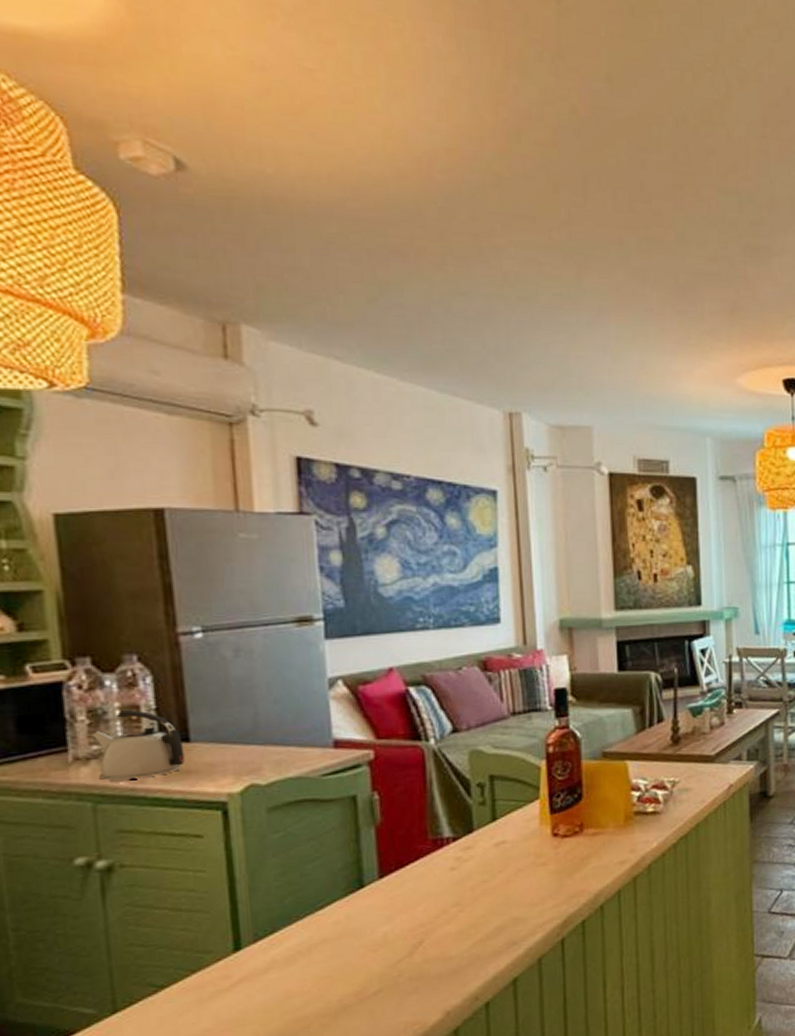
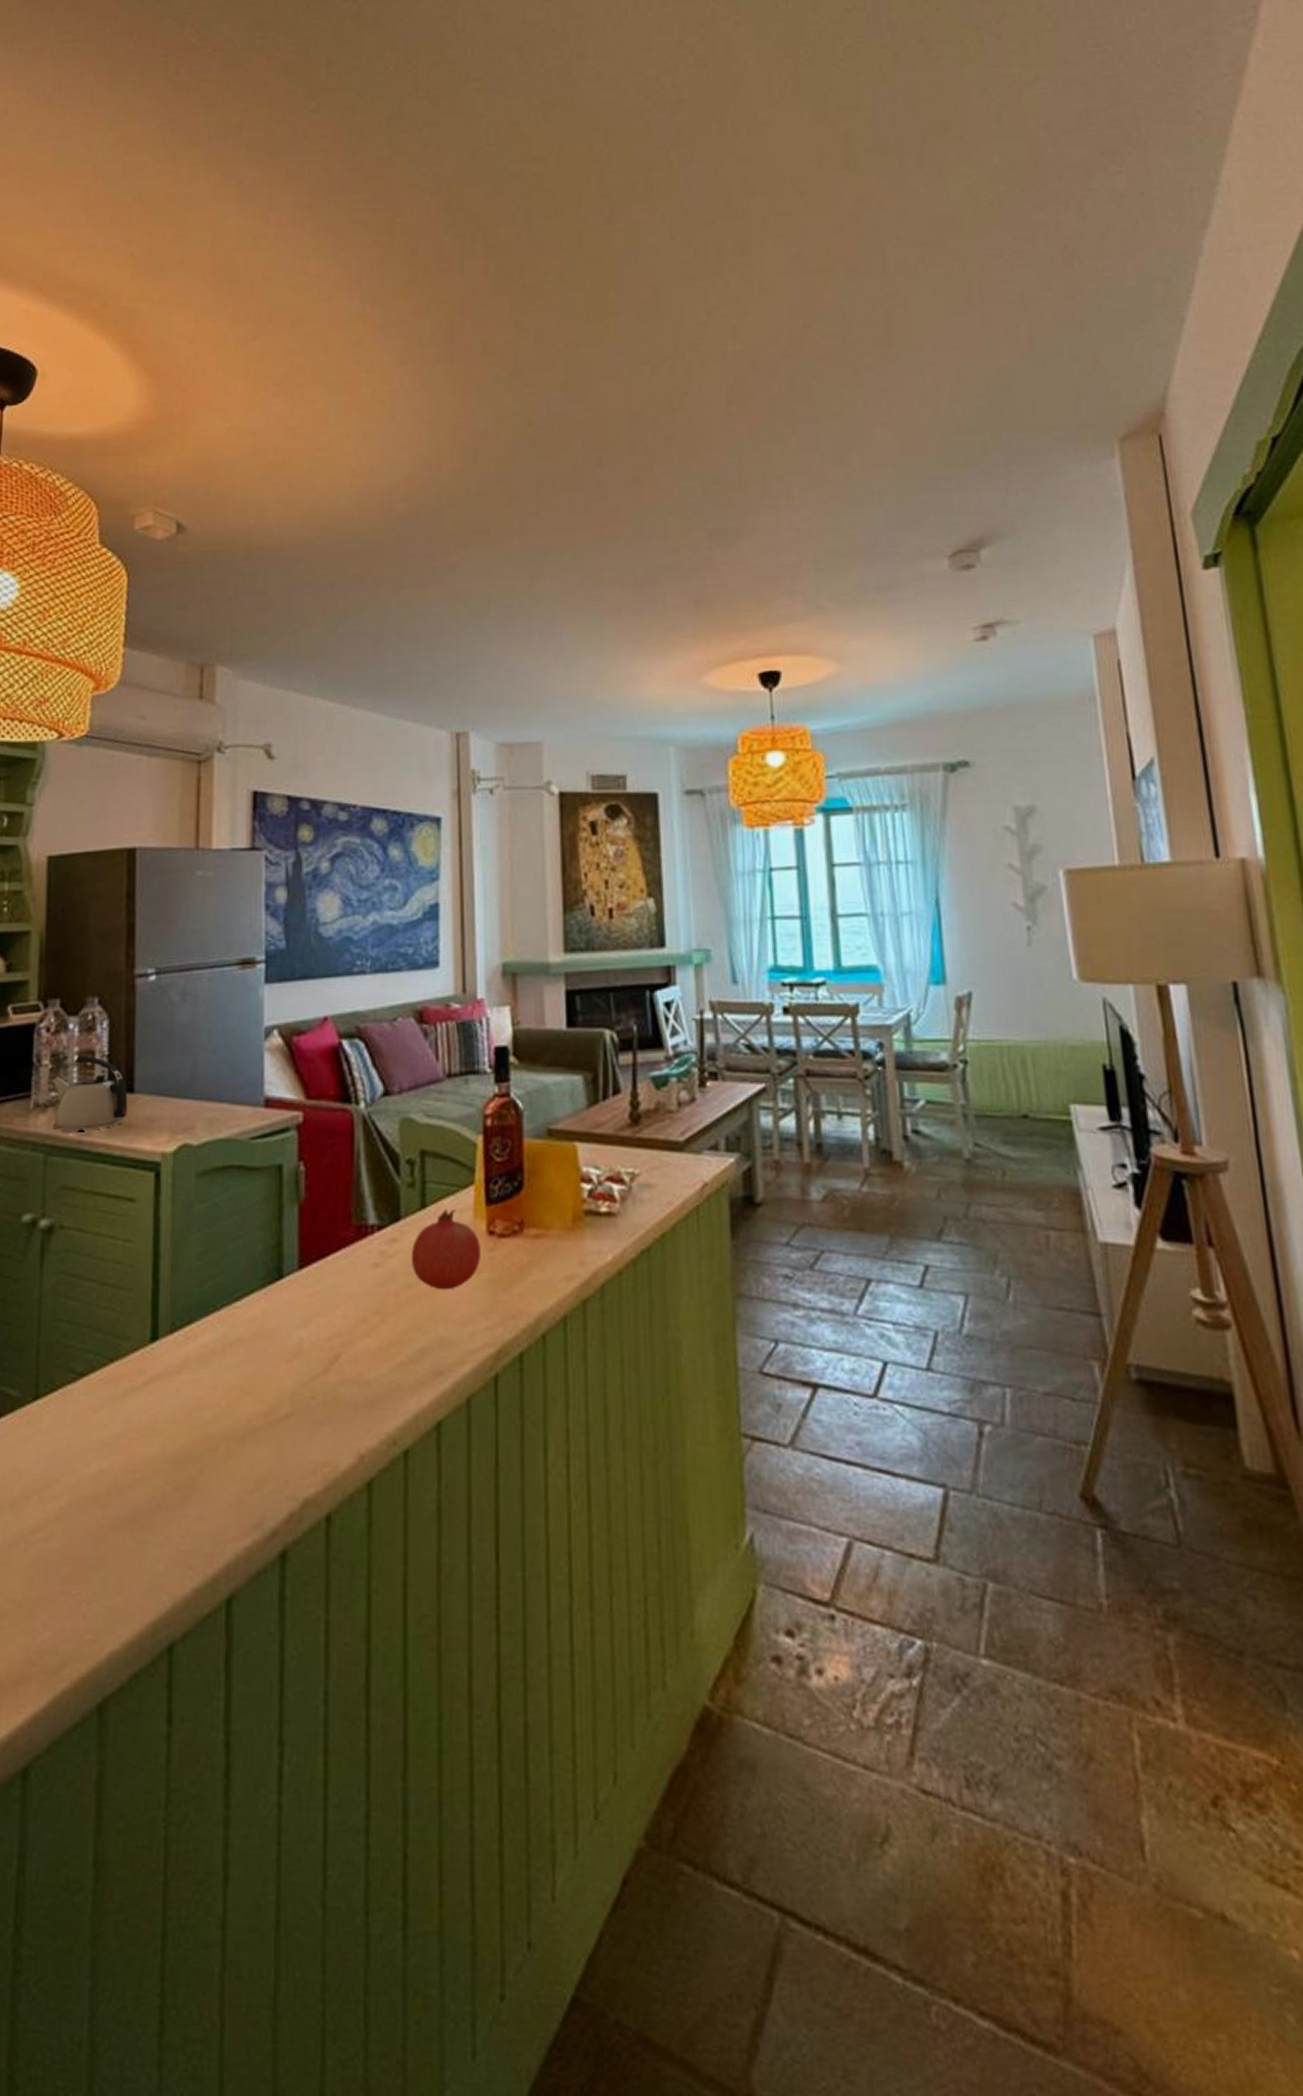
fruit: none [484,819,547,882] -> present [410,1208,480,1290]

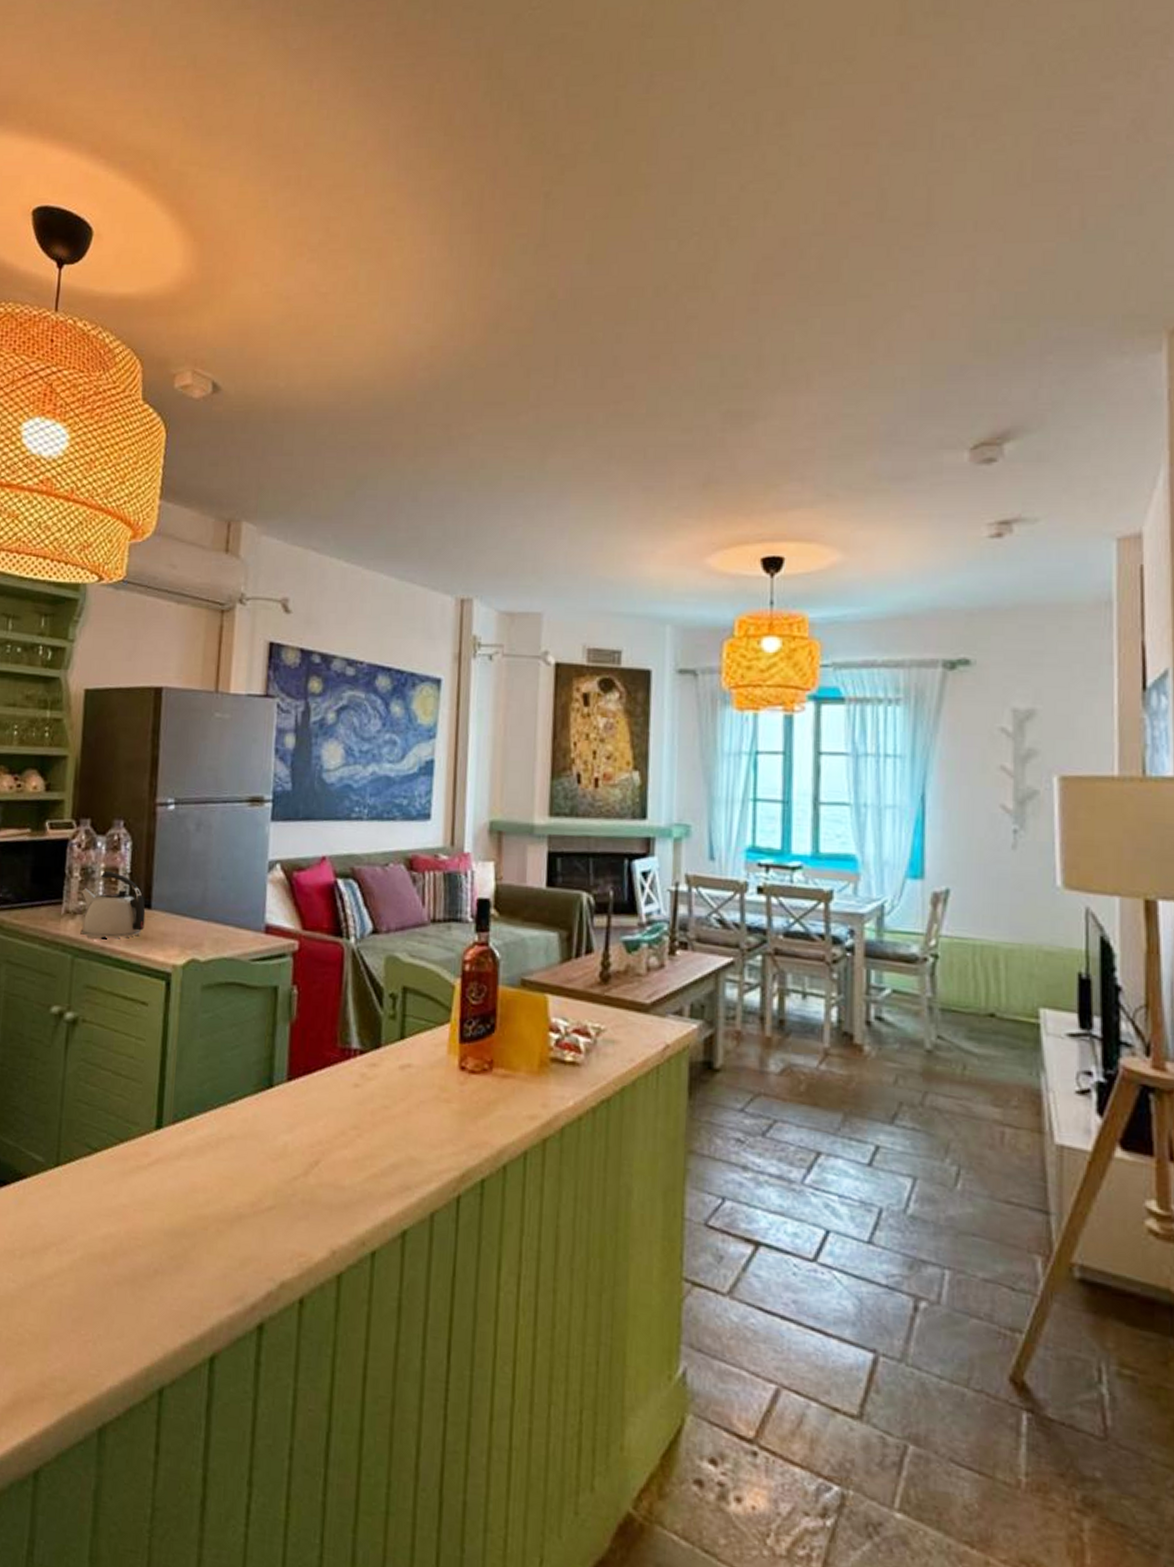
fruit: present [410,1208,480,1290] -> none [388,1041,452,1115]

